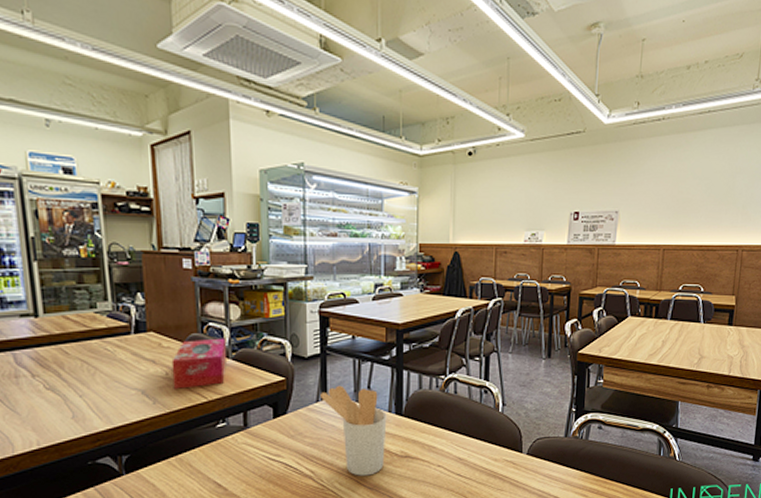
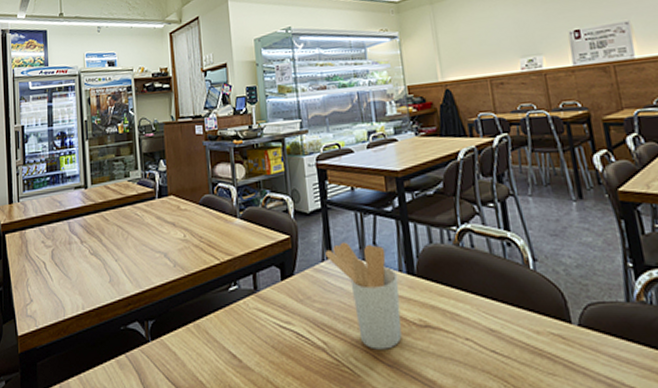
tissue box: present [171,338,226,389] -> none [188,197,235,251]

